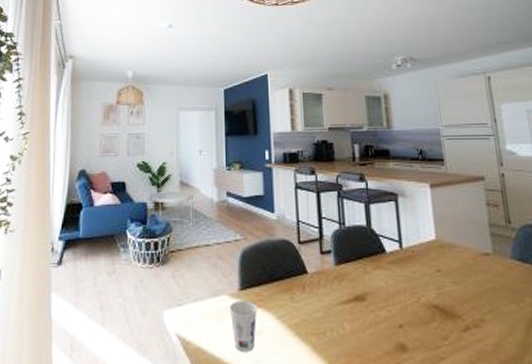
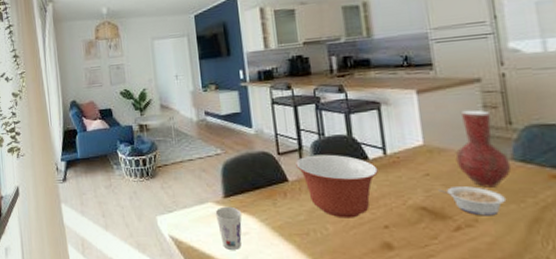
mixing bowl: none [316,245,395,316] -> present [296,154,378,218]
legume: none [449,284,508,316] -> present [438,186,507,216]
vase: none [464,207,512,286] -> present [455,109,512,188]

